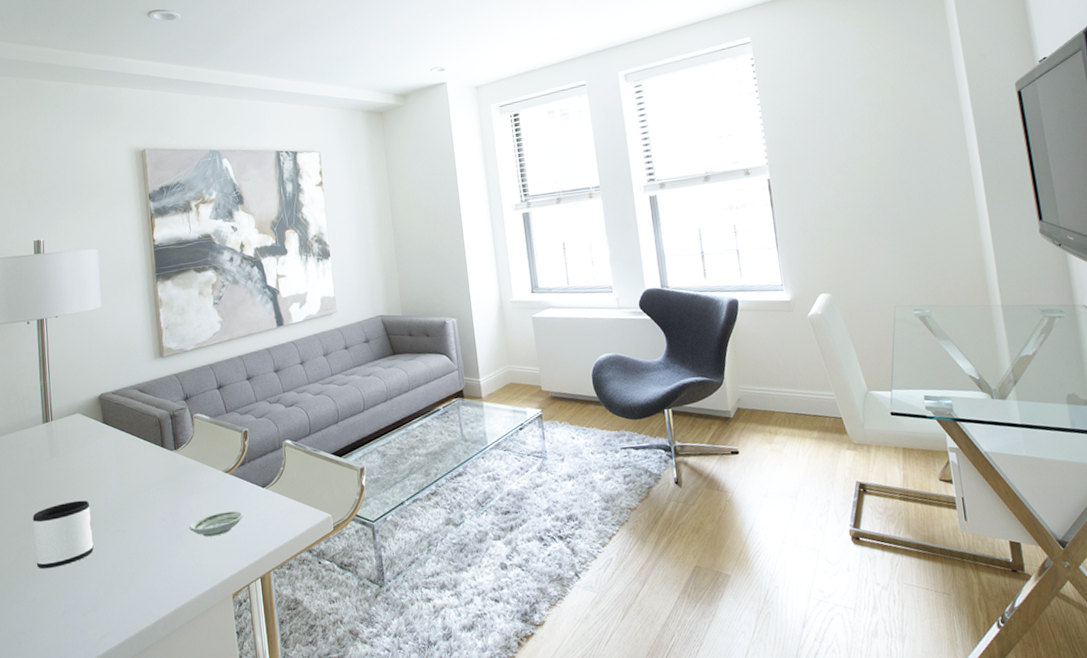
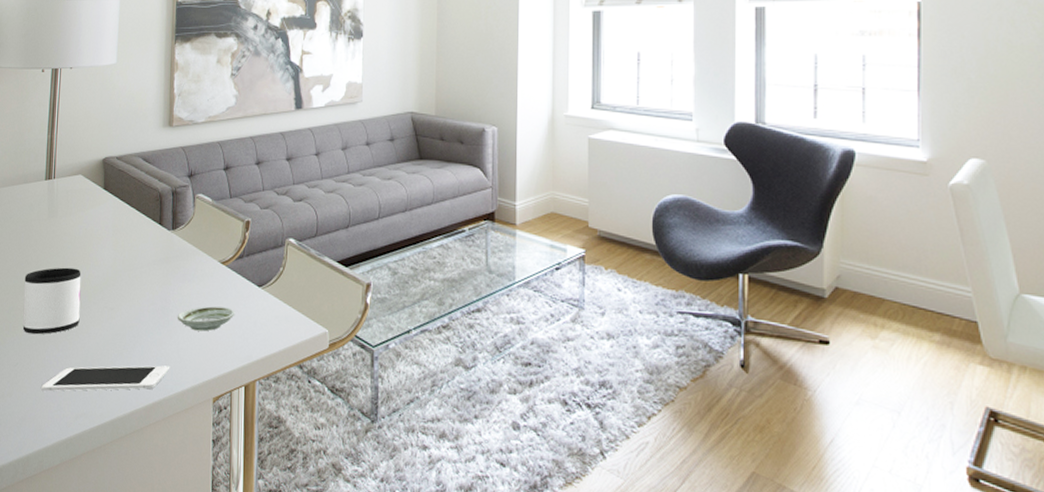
cell phone: none [62,573,187,620] -> present [41,365,169,392]

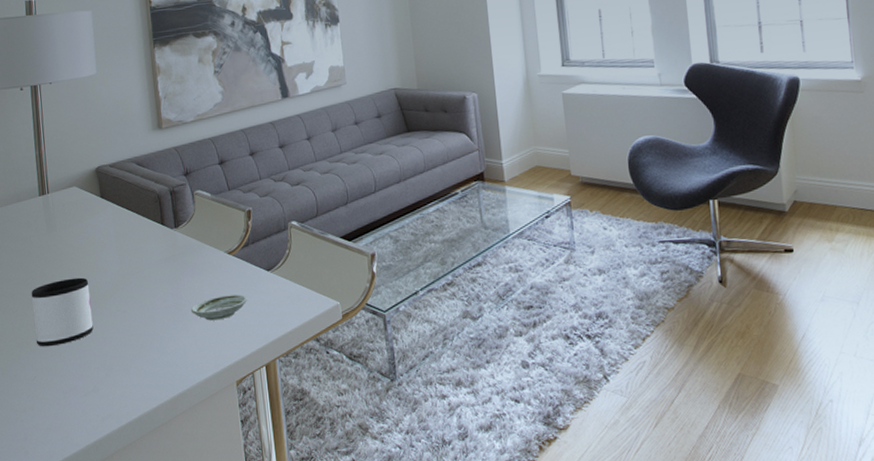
cell phone: present [41,365,169,392] -> none [63,358,189,400]

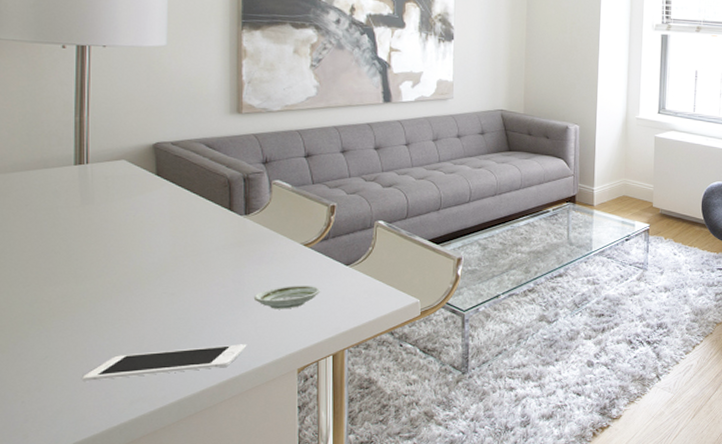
mug: present [31,277,94,347] -> none [51,255,131,326]
cell phone: none [63,358,189,400] -> present [82,344,246,381]

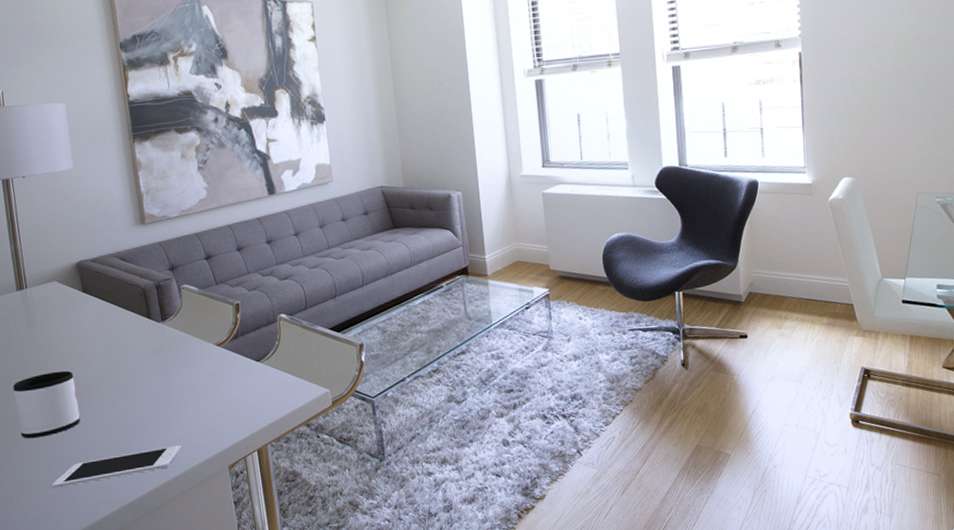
mug: none [51,255,131,326] -> present [12,370,81,439]
saucer: present [253,286,321,309] -> none [180,384,238,410]

